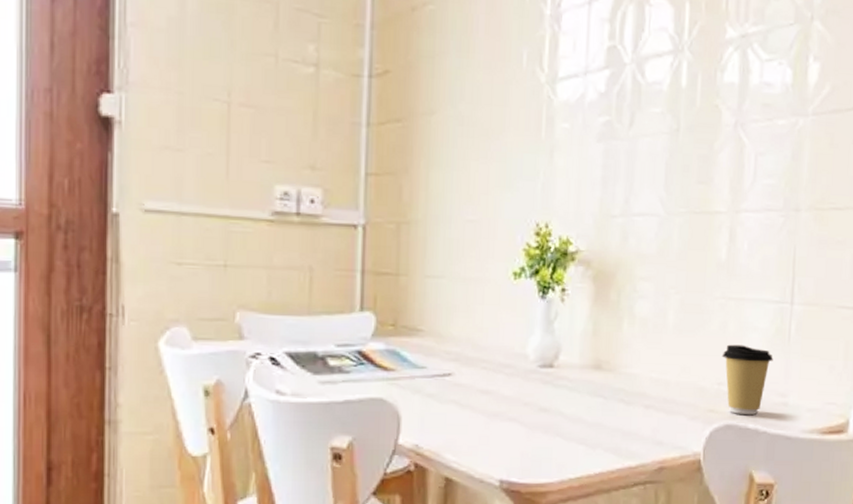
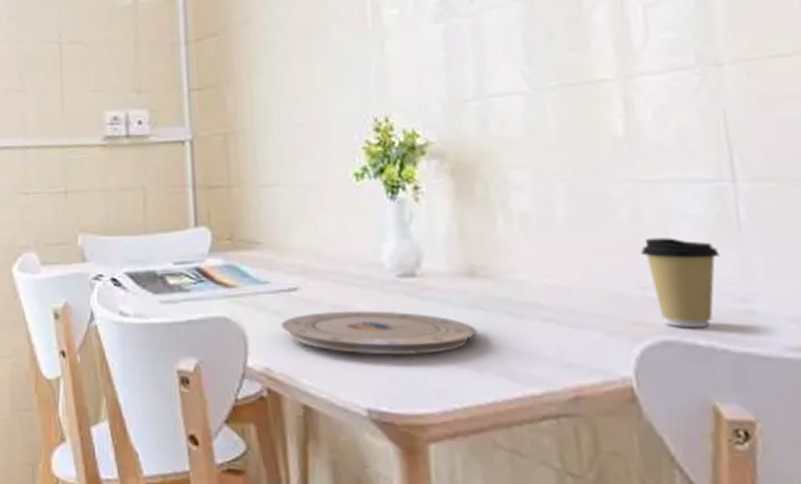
plate: none [432,395,595,434] -> present [280,311,477,354]

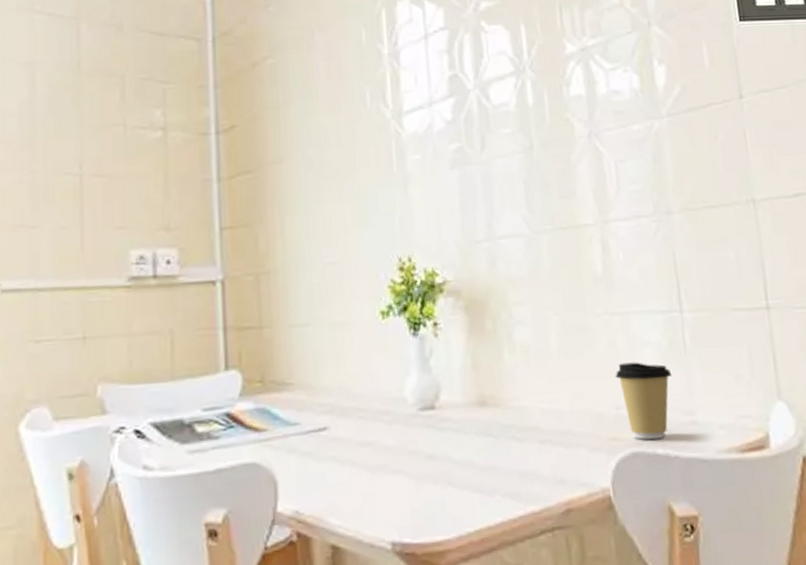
plate: present [280,311,477,354] -> none [310,444,487,488]

